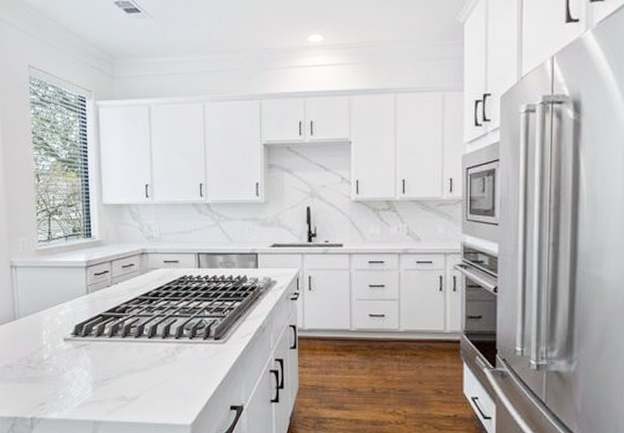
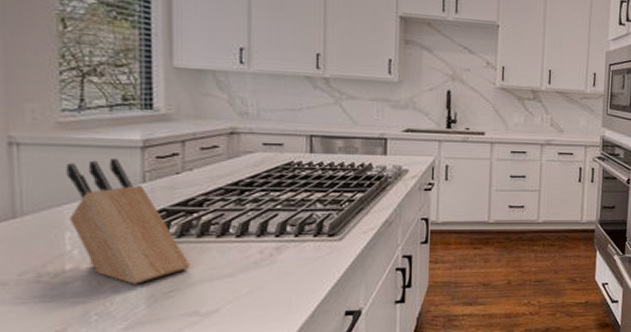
knife block: none [42,275,118,373] -> present [66,157,190,284]

